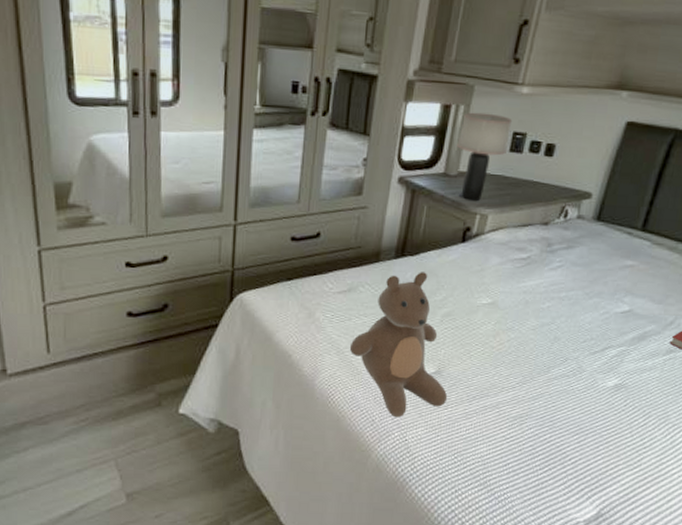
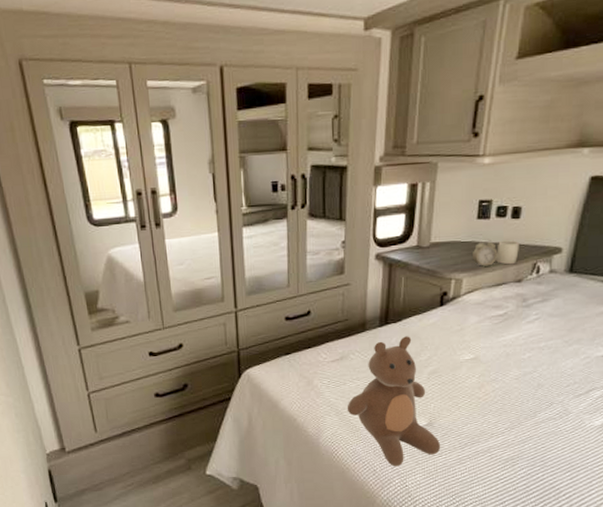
table lamp: present [457,112,513,201] -> none [427,186,477,267]
alarm clock: none [499,174,527,204] -> present [471,239,498,267]
mug: none [525,178,550,205] -> present [496,240,519,265]

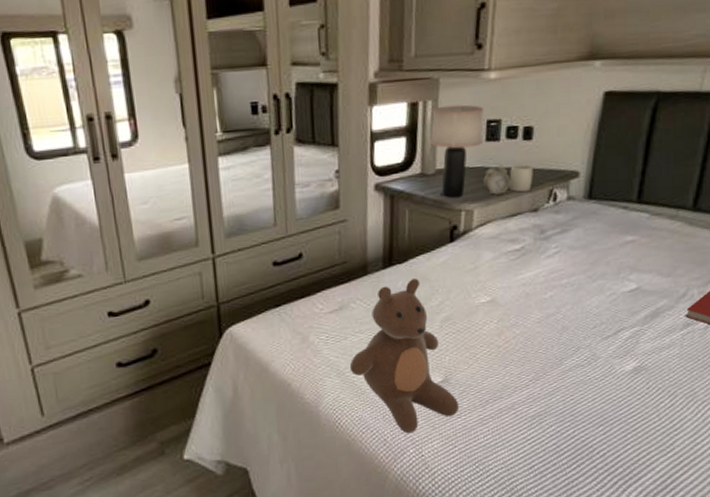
table lamp: none [427,186,477,267] -> present [430,104,485,198]

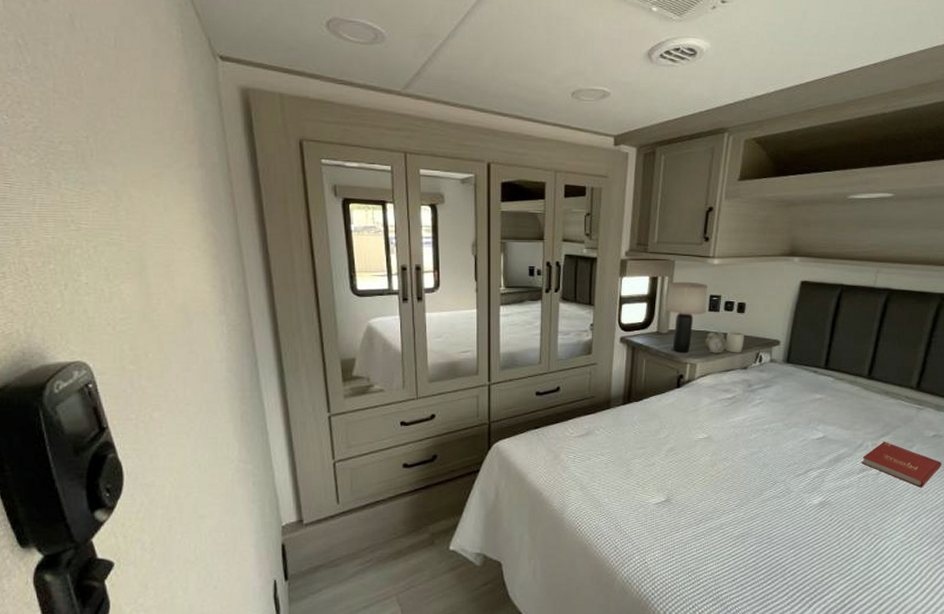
teddy bear: present [349,278,460,434] -> none [591,415,678,543]

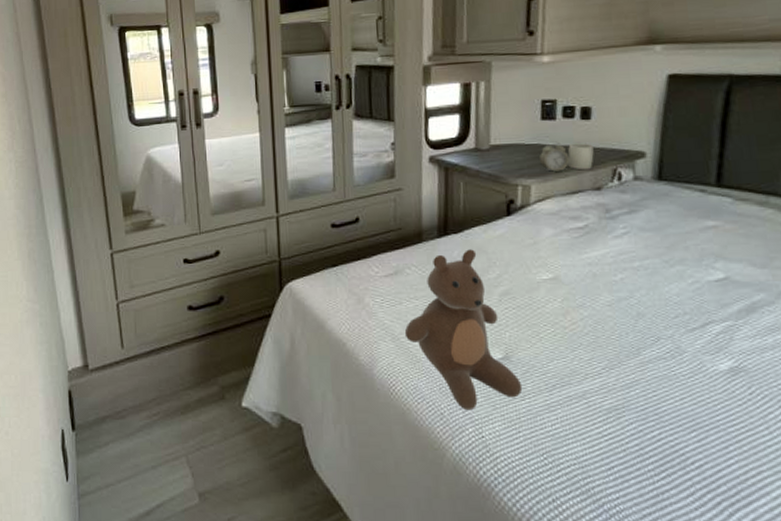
teddy bear: none [591,415,678,543] -> present [404,249,523,411]
table lamp: present [666,281,709,352] -> none [484,85,539,172]

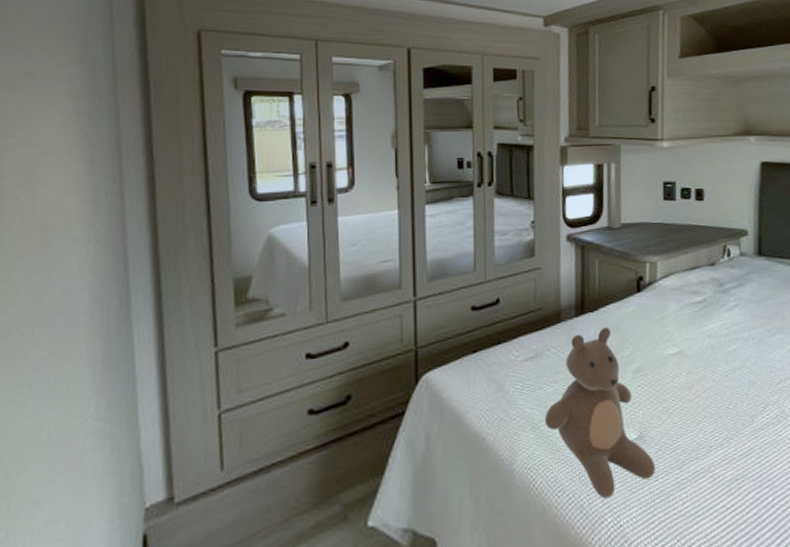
alarm clock: present [538,141,570,172] -> none [662,220,688,249]
mug: present [567,143,594,170] -> none [686,222,708,247]

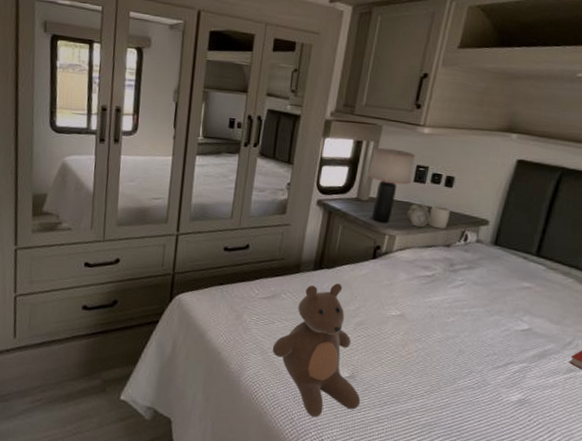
table lamp: none [615,168,661,250] -> present [368,147,416,223]
alarm clock: none [662,220,688,249] -> present [406,201,430,228]
mug: none [686,222,708,247] -> present [428,205,450,229]

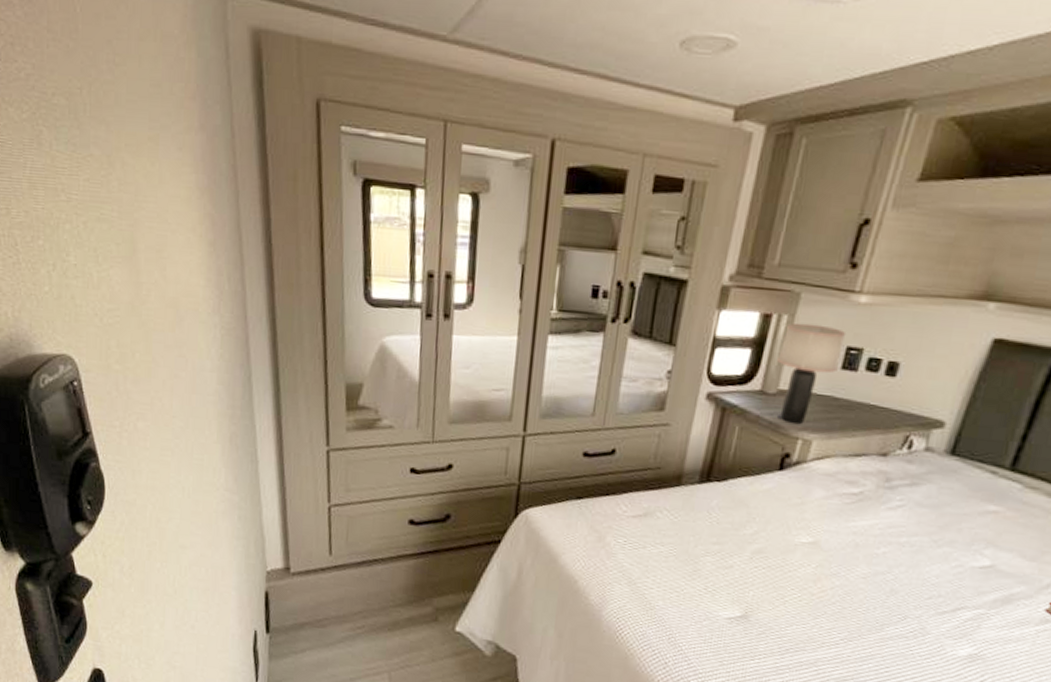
teddy bear: present [272,283,361,418] -> none [642,500,755,664]
alarm clock: present [406,201,430,228] -> none [827,395,862,430]
mug: present [428,205,450,229] -> none [858,400,891,433]

